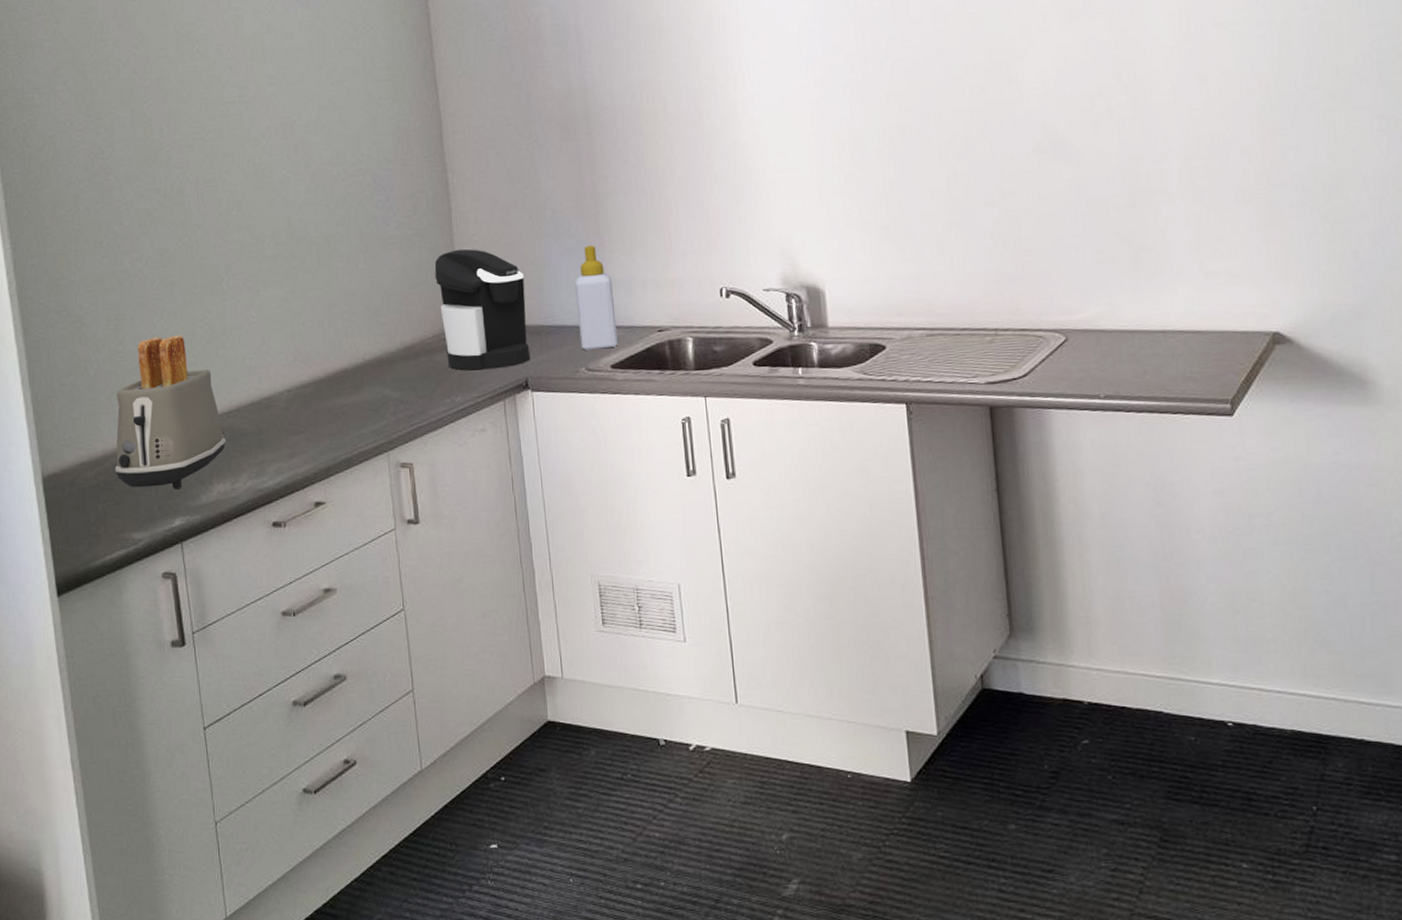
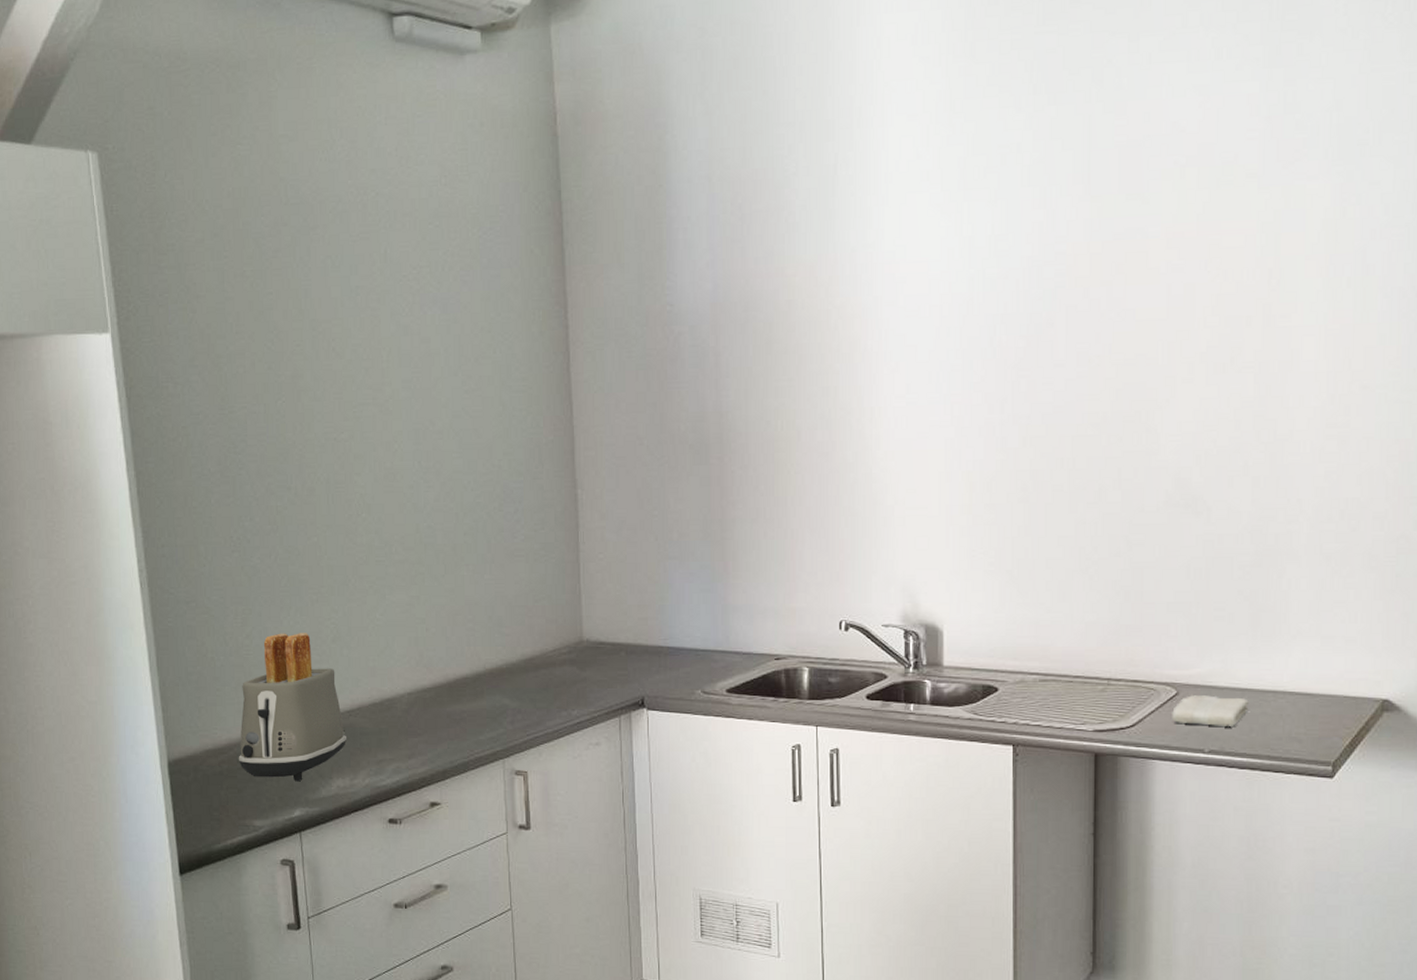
coffee maker: present [434,249,531,371] -> none [559,566,648,686]
soap bottle: present [574,244,618,350] -> none [696,570,735,673]
washcloth: none [1063,339,1140,371] -> present [1172,695,1249,726]

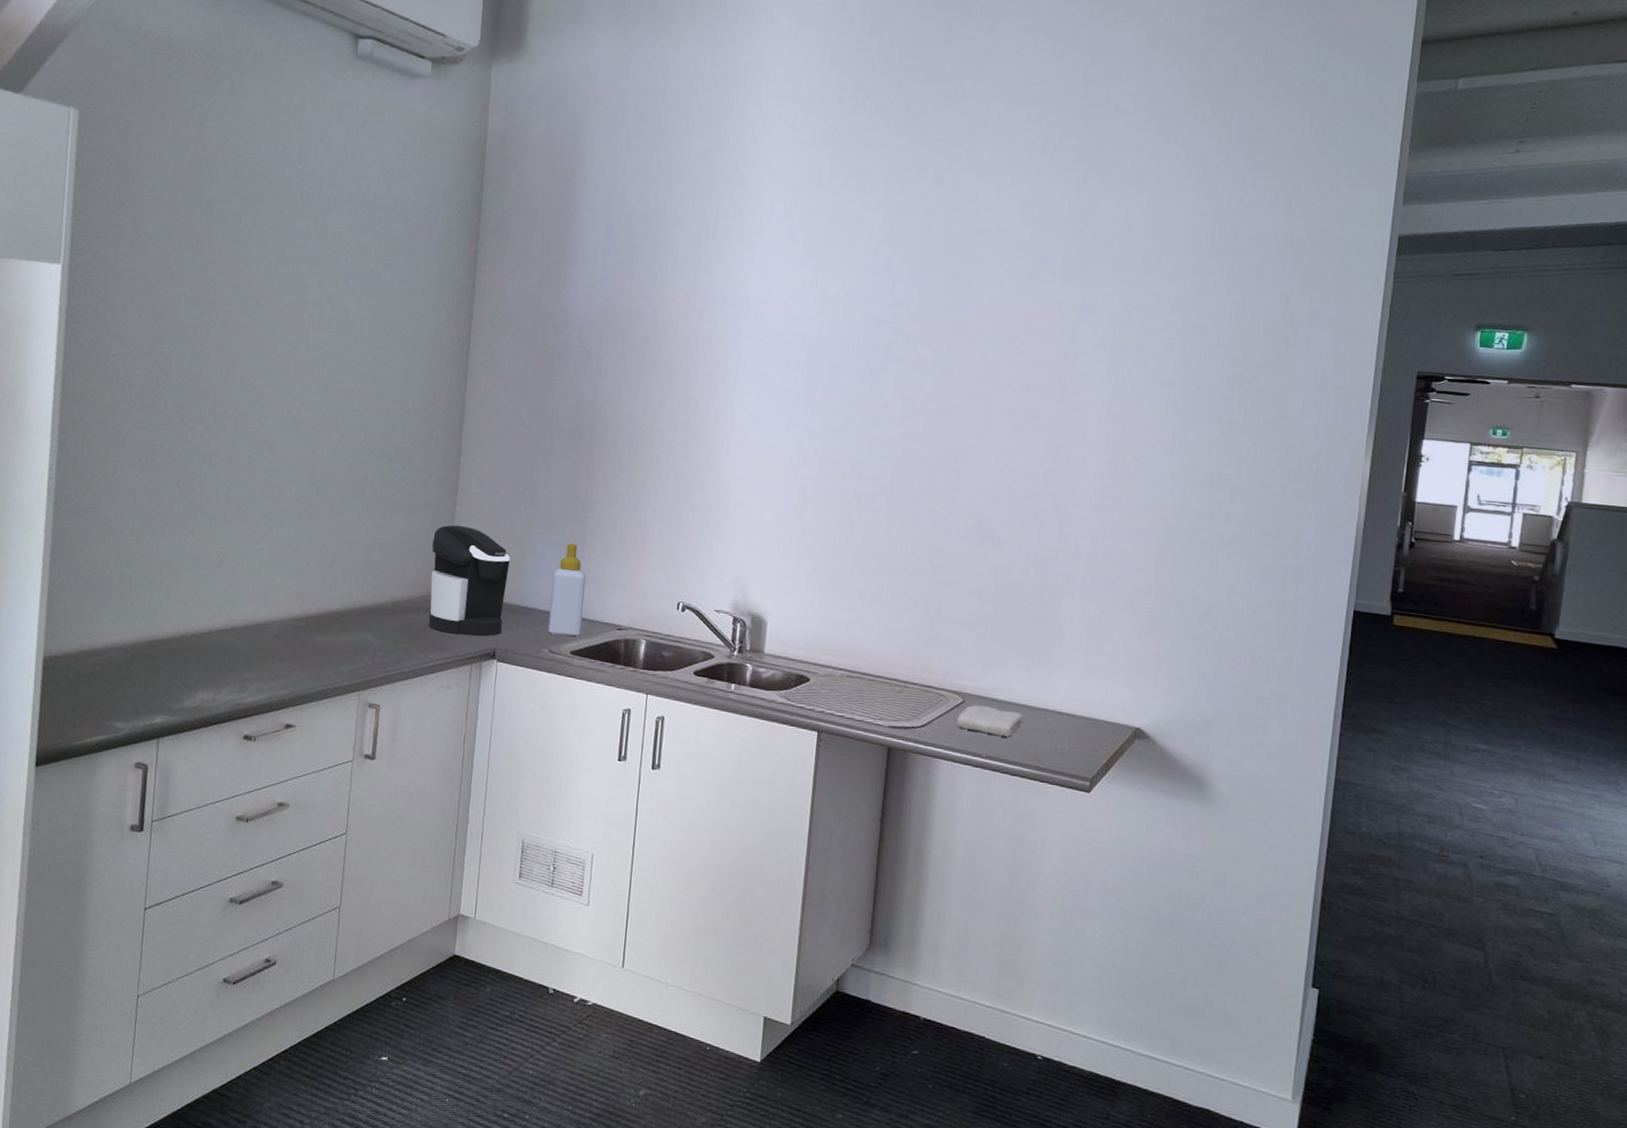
toaster: present [238,633,346,781] -> none [111,550,217,690]
coffee maker: none [559,566,648,686] -> present [428,524,510,637]
soap bottle: none [696,570,735,673] -> present [547,543,586,636]

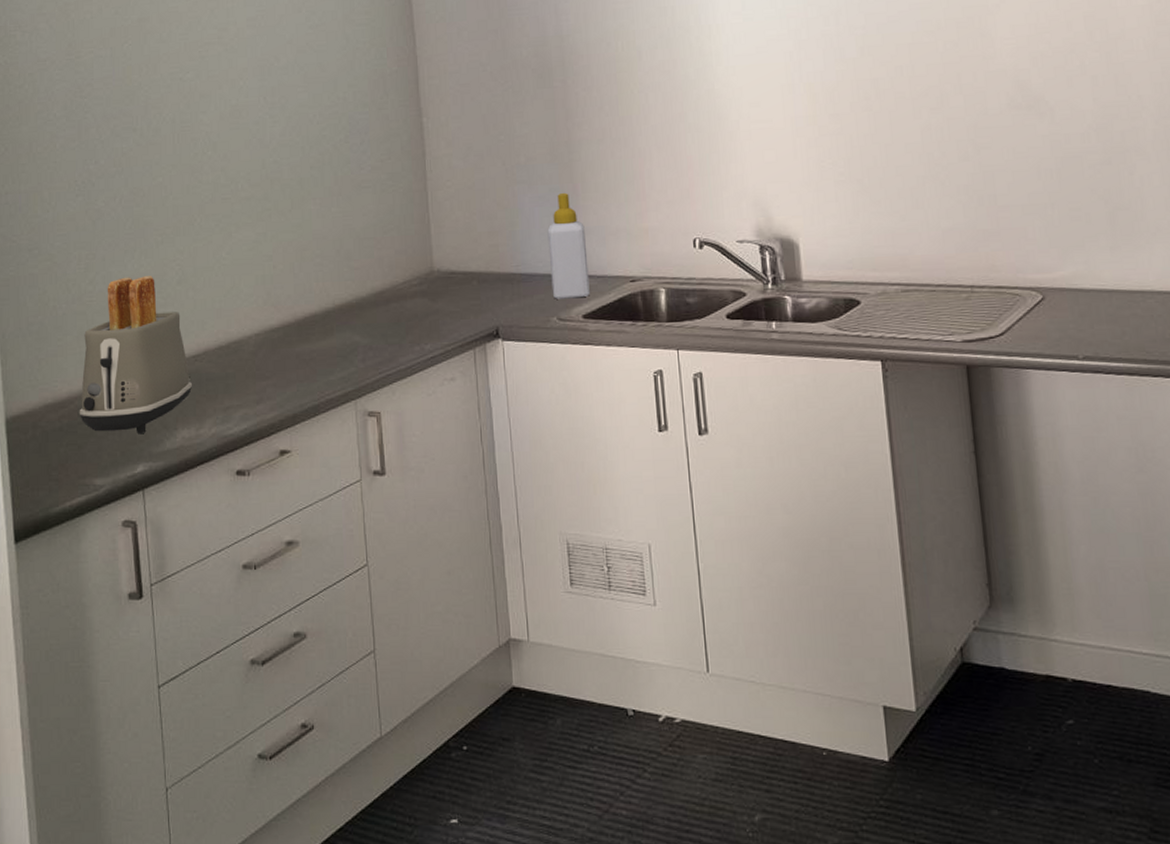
toaster: none [111,550,217,690] -> present [79,276,192,433]
coffee maker: present [428,524,510,637] -> none [407,194,502,318]
washcloth: present [957,704,1023,737] -> none [1040,299,1118,331]

